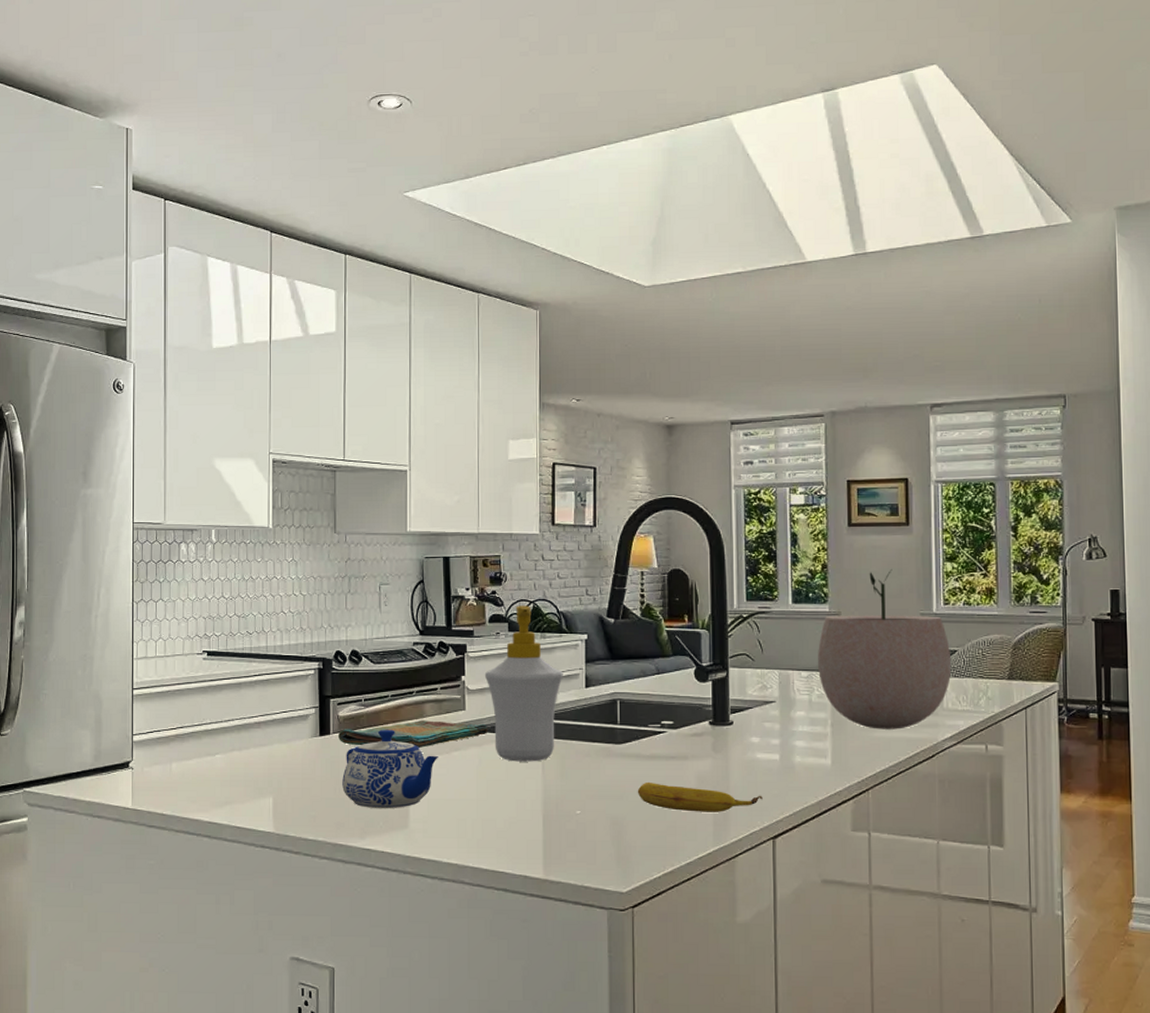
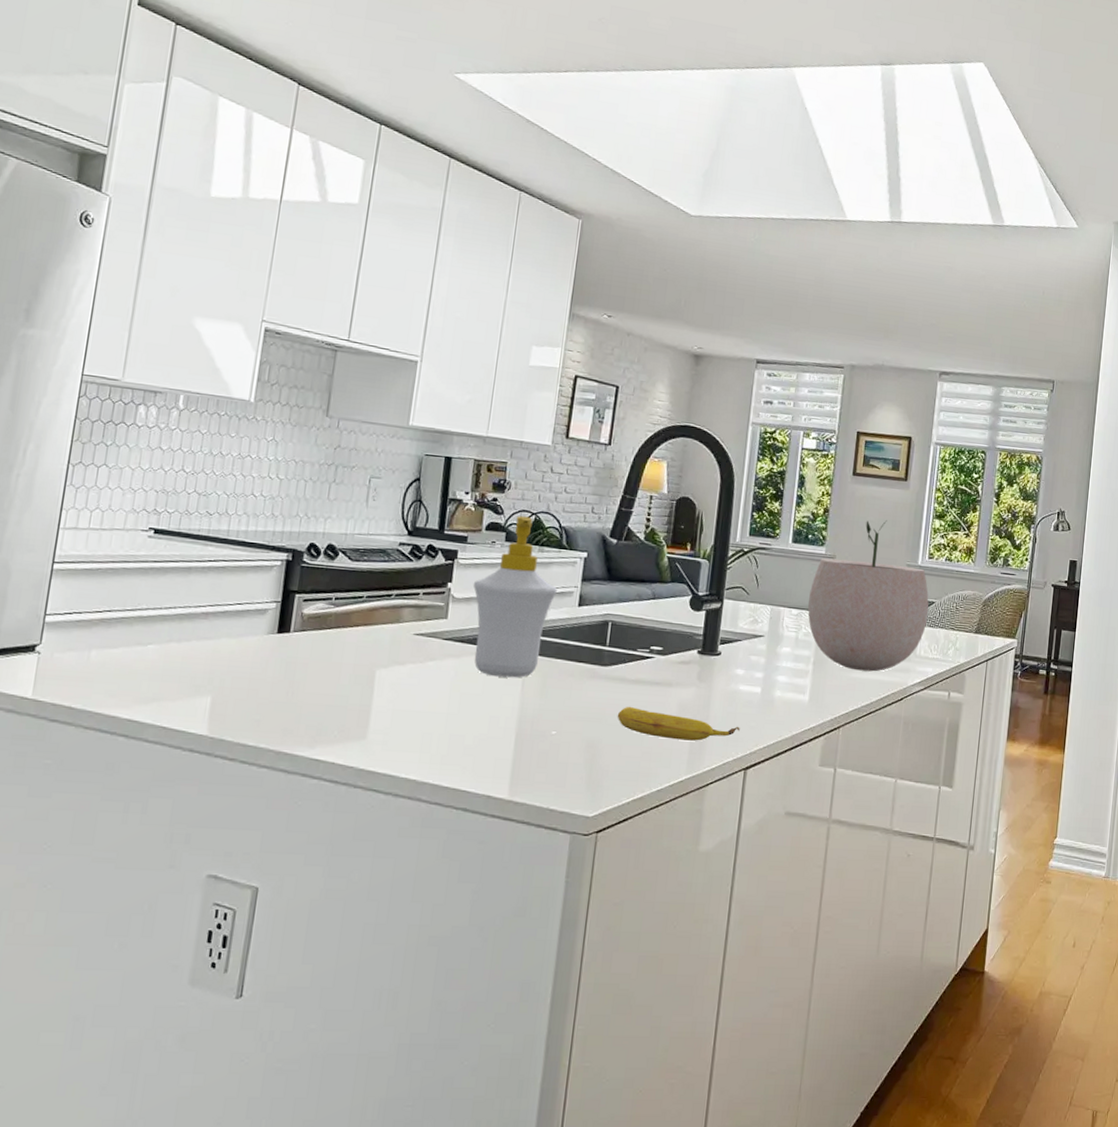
dish towel: present [338,719,488,748] -> none [299,624,470,655]
teapot: present [342,729,439,809] -> none [296,631,412,718]

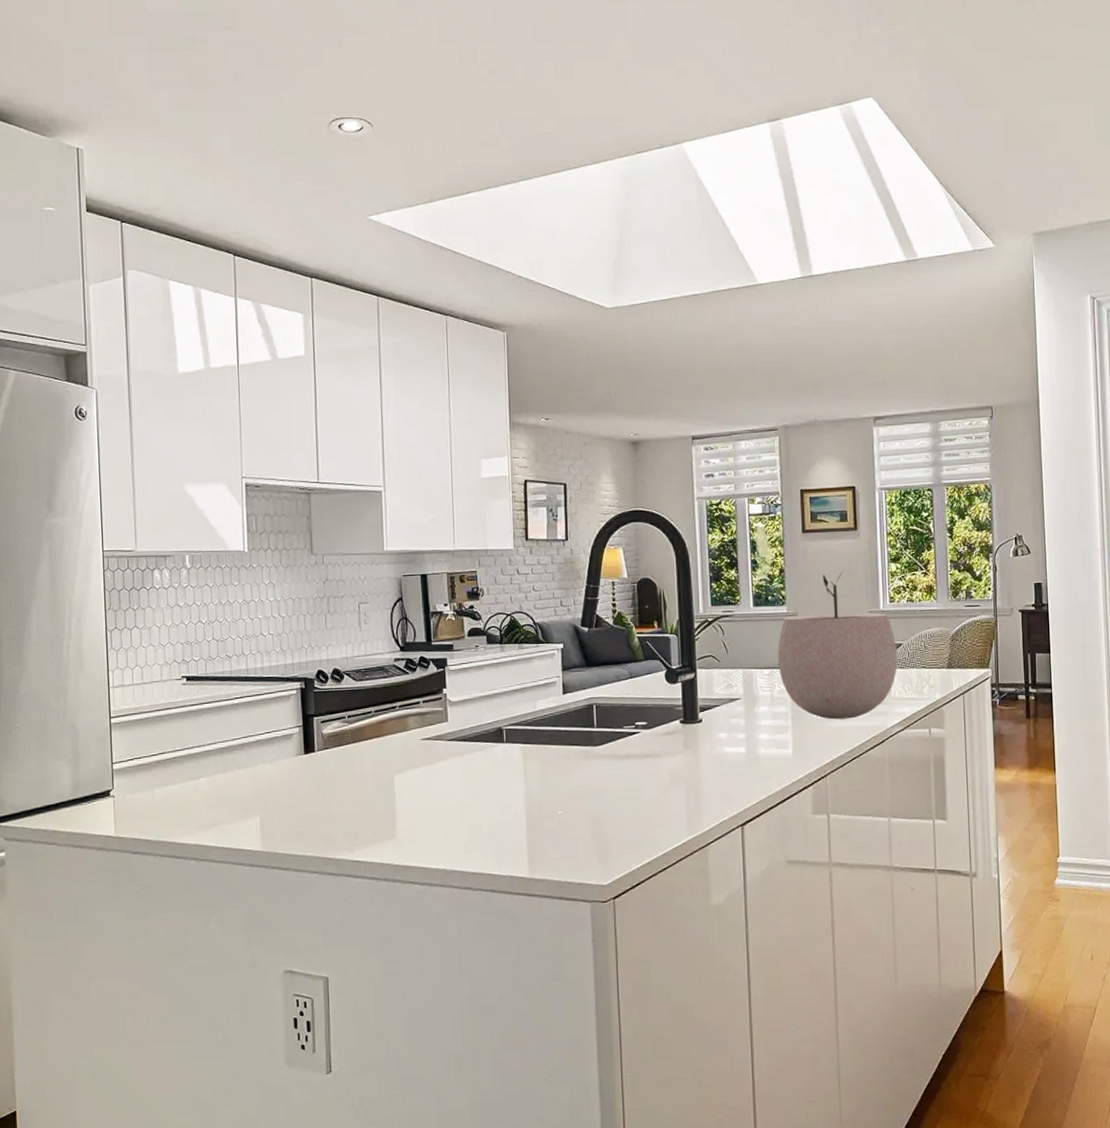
soap bottle: present [473,516,557,678] -> none [465,618,541,769]
banana: present [617,706,740,741] -> none [615,780,731,806]

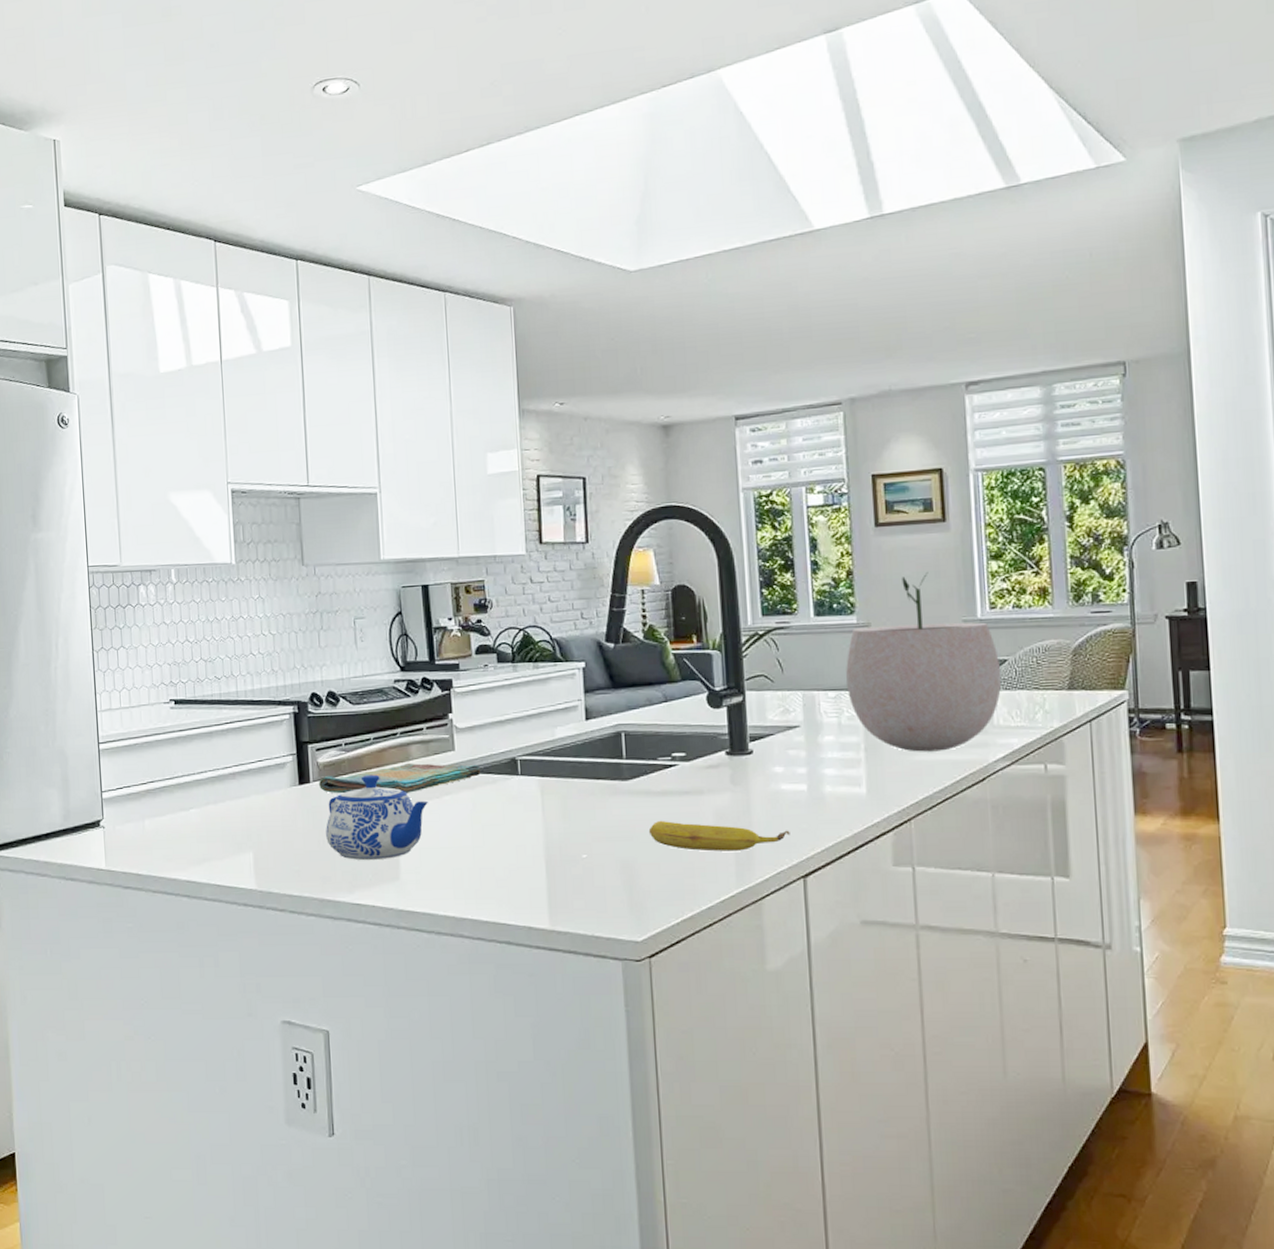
dish towel: none [323,732,471,762] -> present [319,762,481,794]
teapot: none [329,743,424,822] -> present [326,774,429,861]
banana: none [615,780,731,806] -> present [648,820,790,852]

